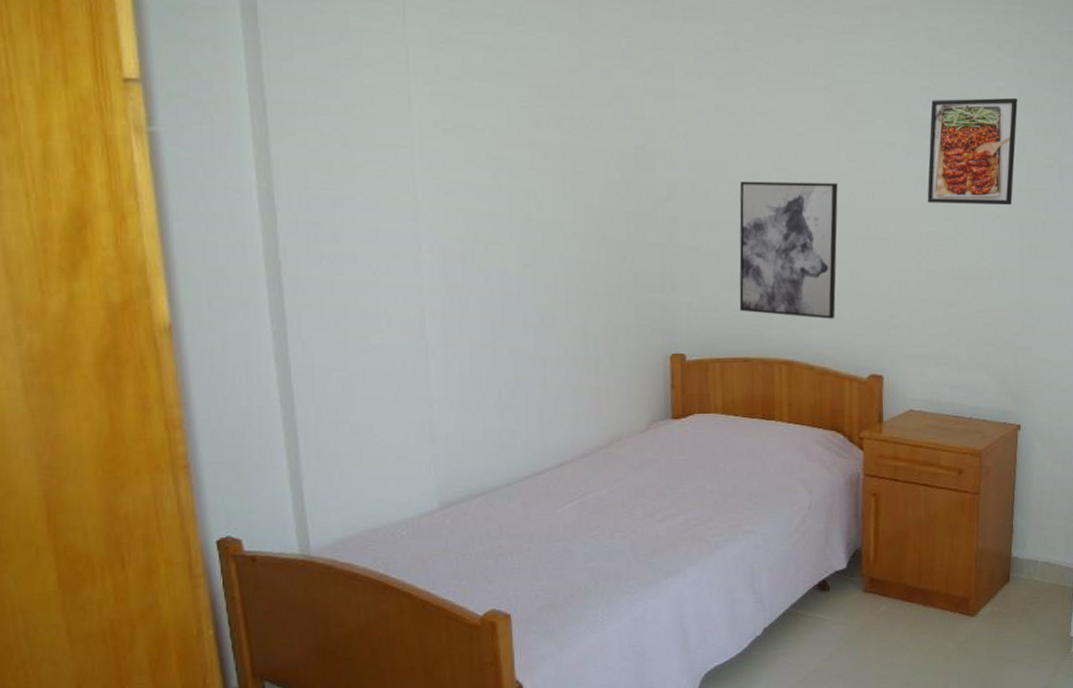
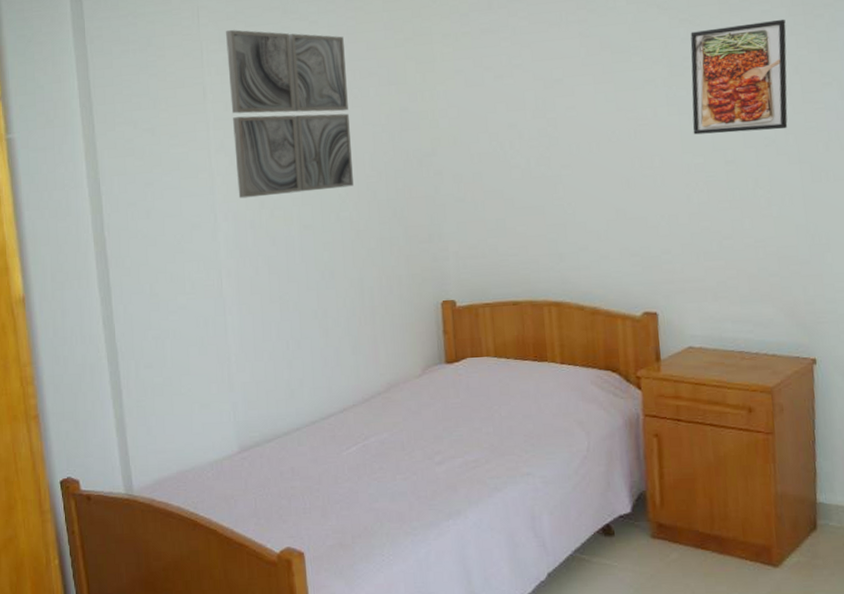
wall art: none [438,33,581,229] -> present [226,29,354,199]
wall art: present [739,182,838,319] -> none [499,124,603,259]

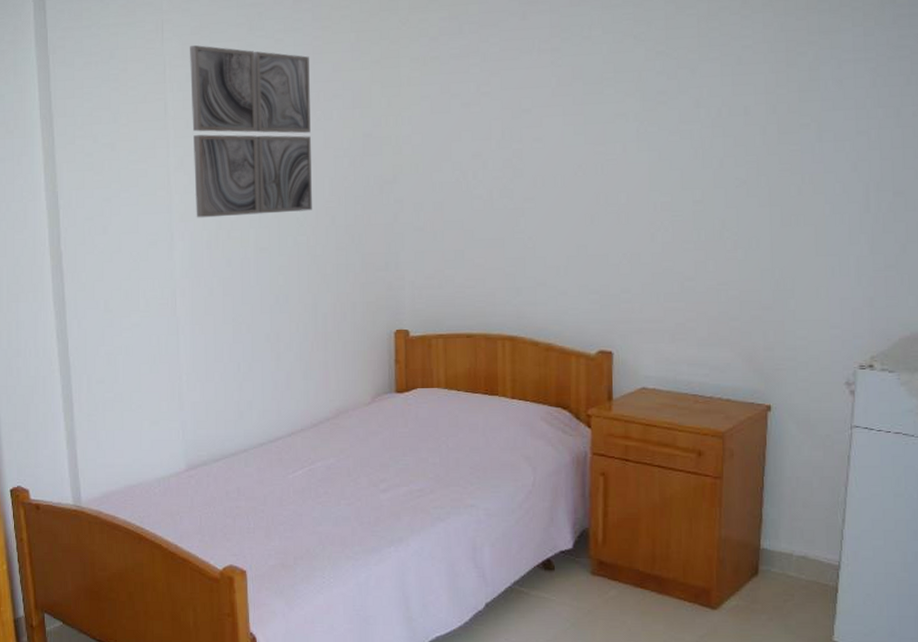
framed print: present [690,19,788,135] -> none [662,55,767,172]

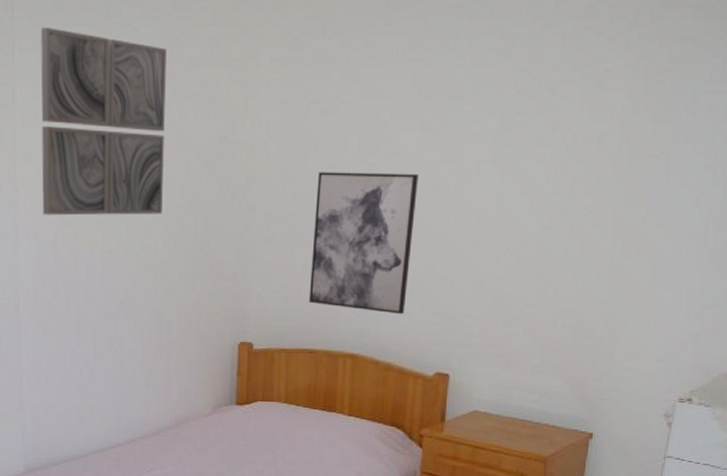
wall art: none [462,157,565,295] -> present [308,172,418,315]

